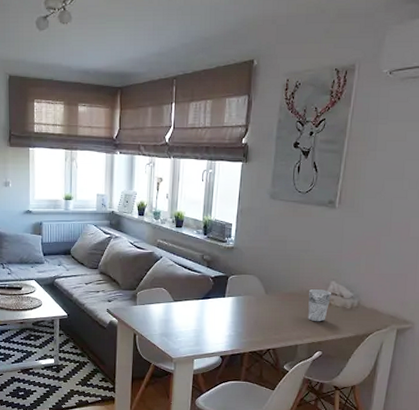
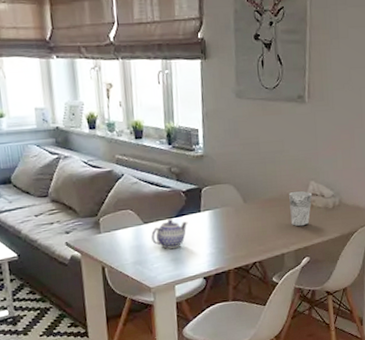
teapot: none [179,300,213,326] -> present [151,218,188,249]

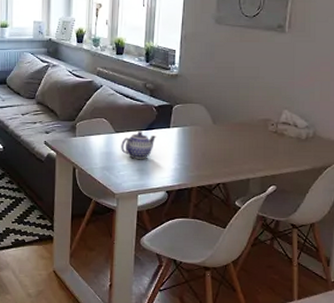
cup: present [289,191,313,227] -> none [260,119,285,154]

